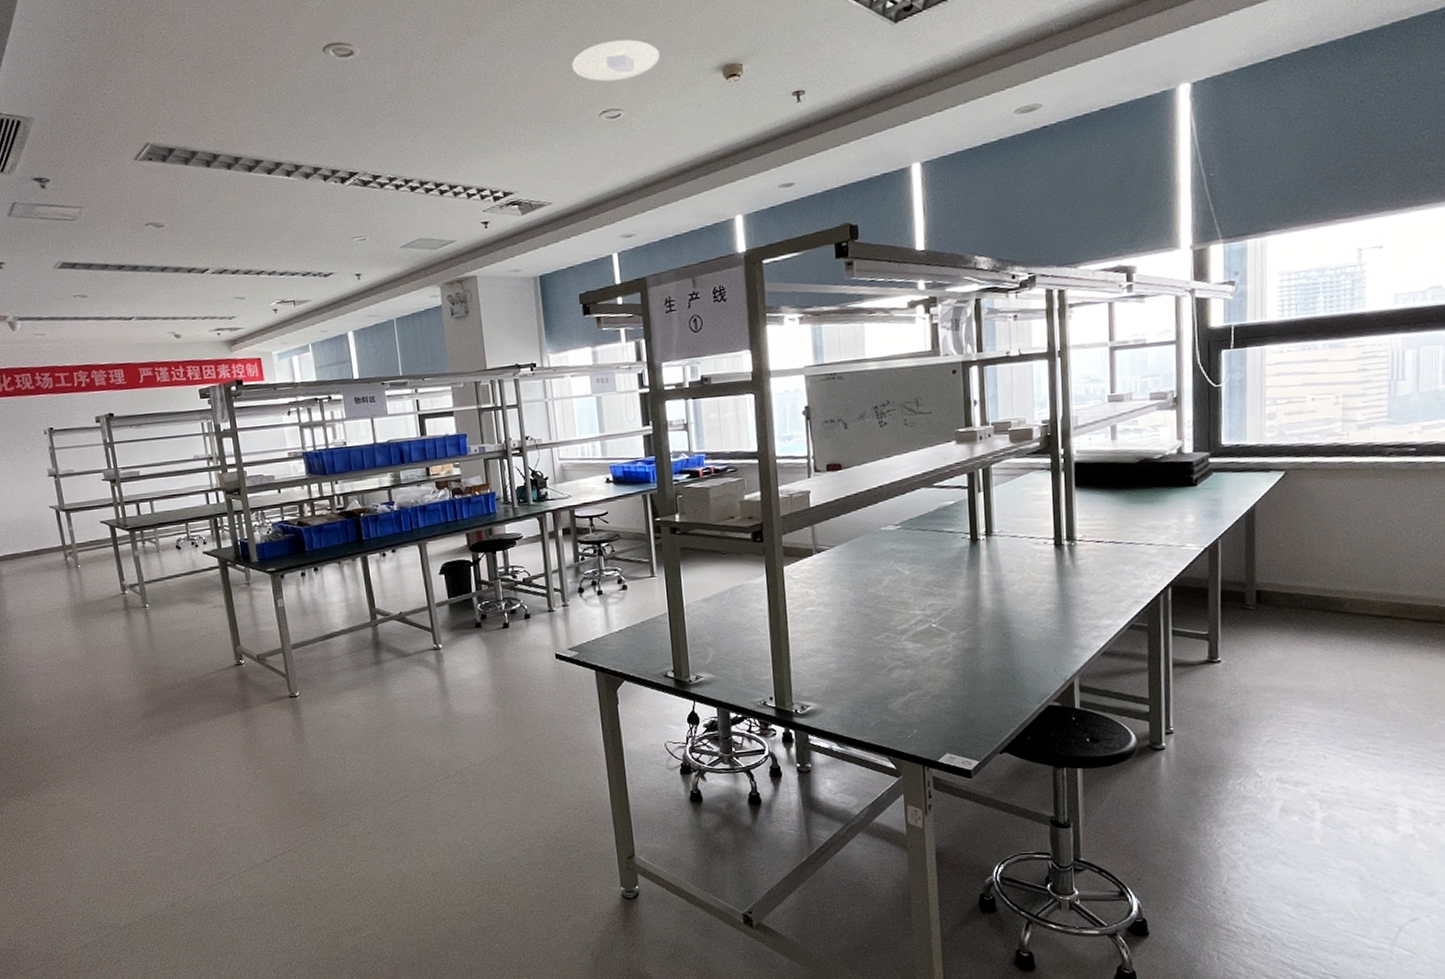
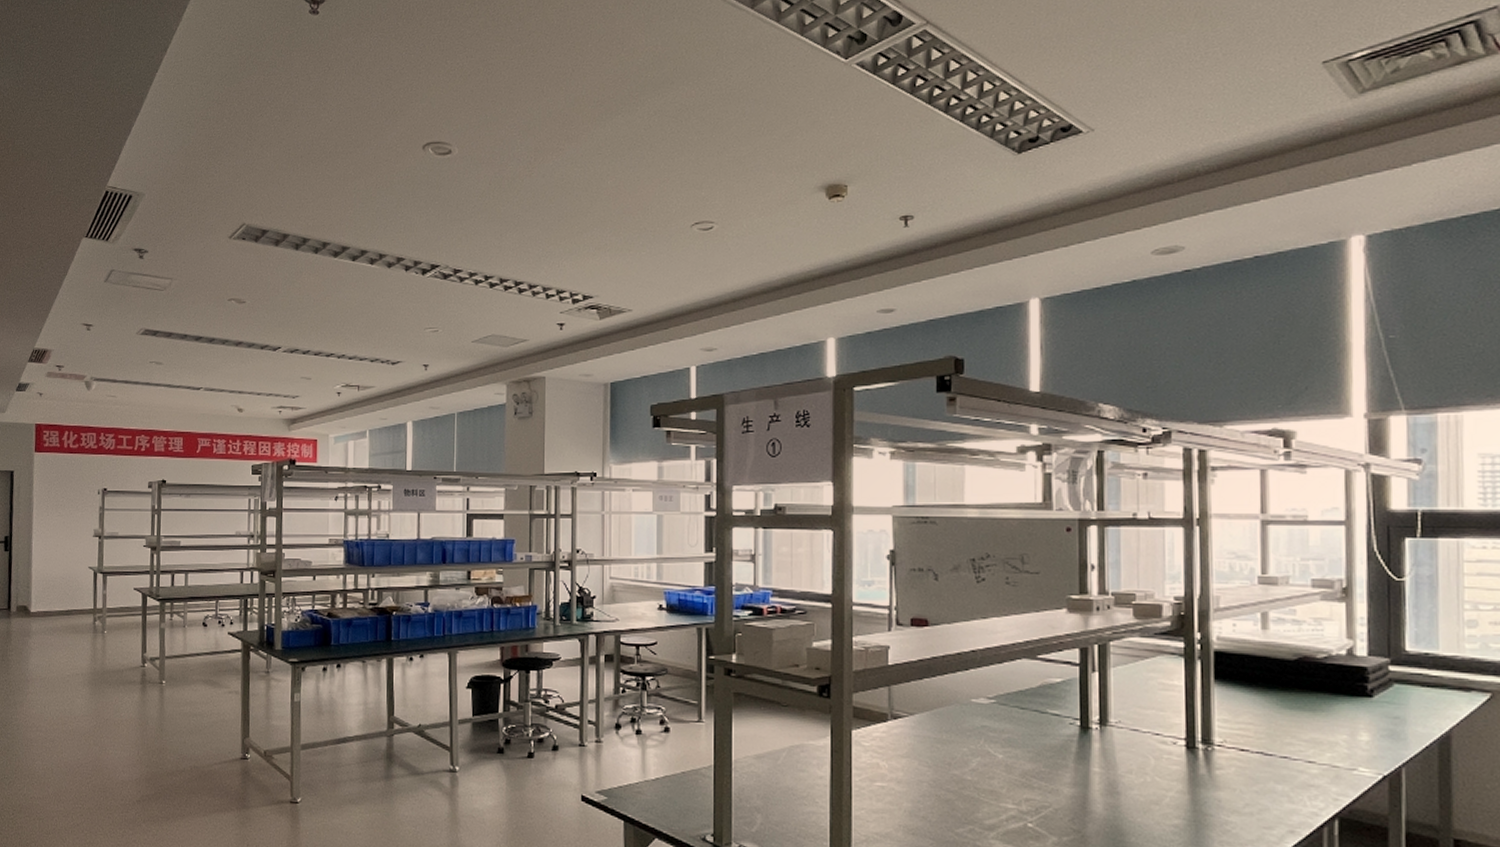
recessed light: present [572,39,660,82] -> none [668,154,760,194]

